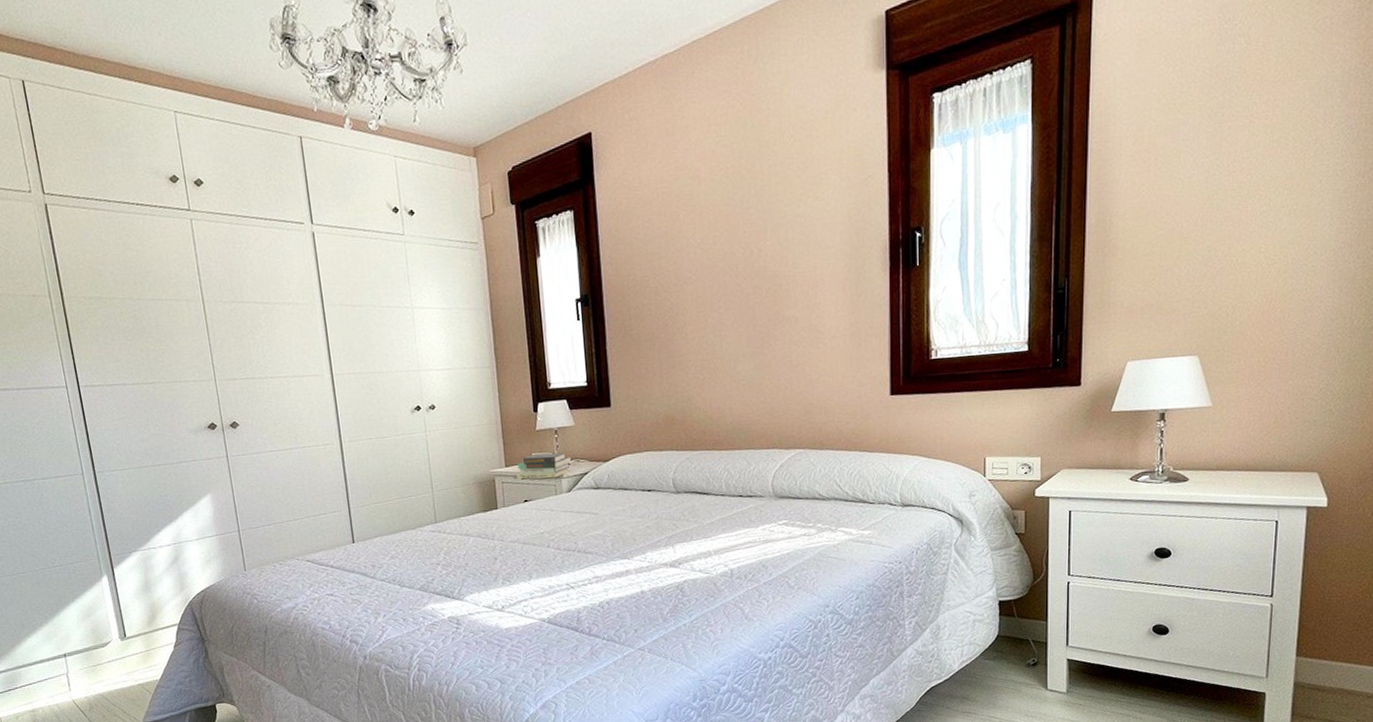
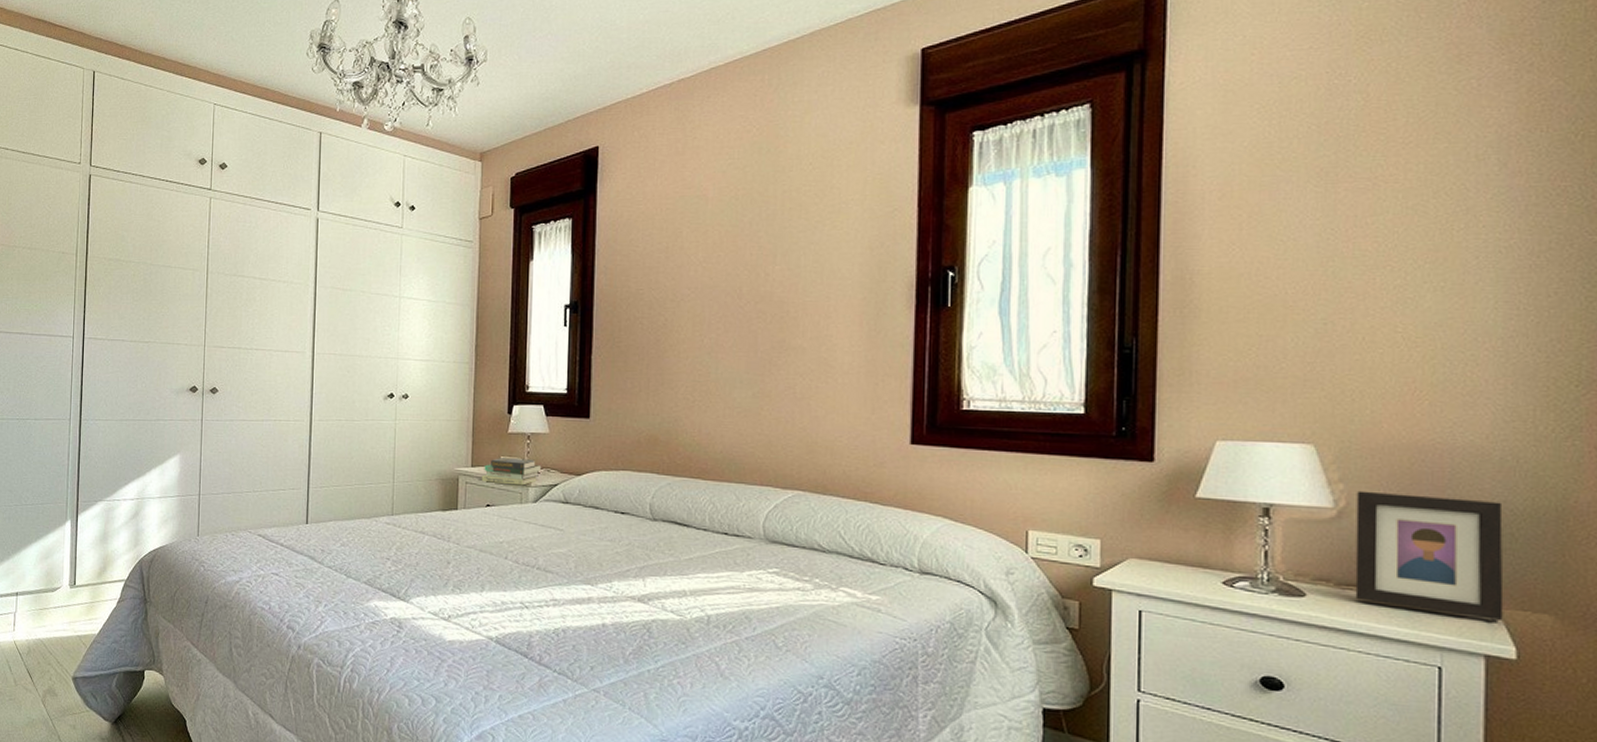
picture frame: none [1222,385,1326,480] -> present [1355,490,1504,622]

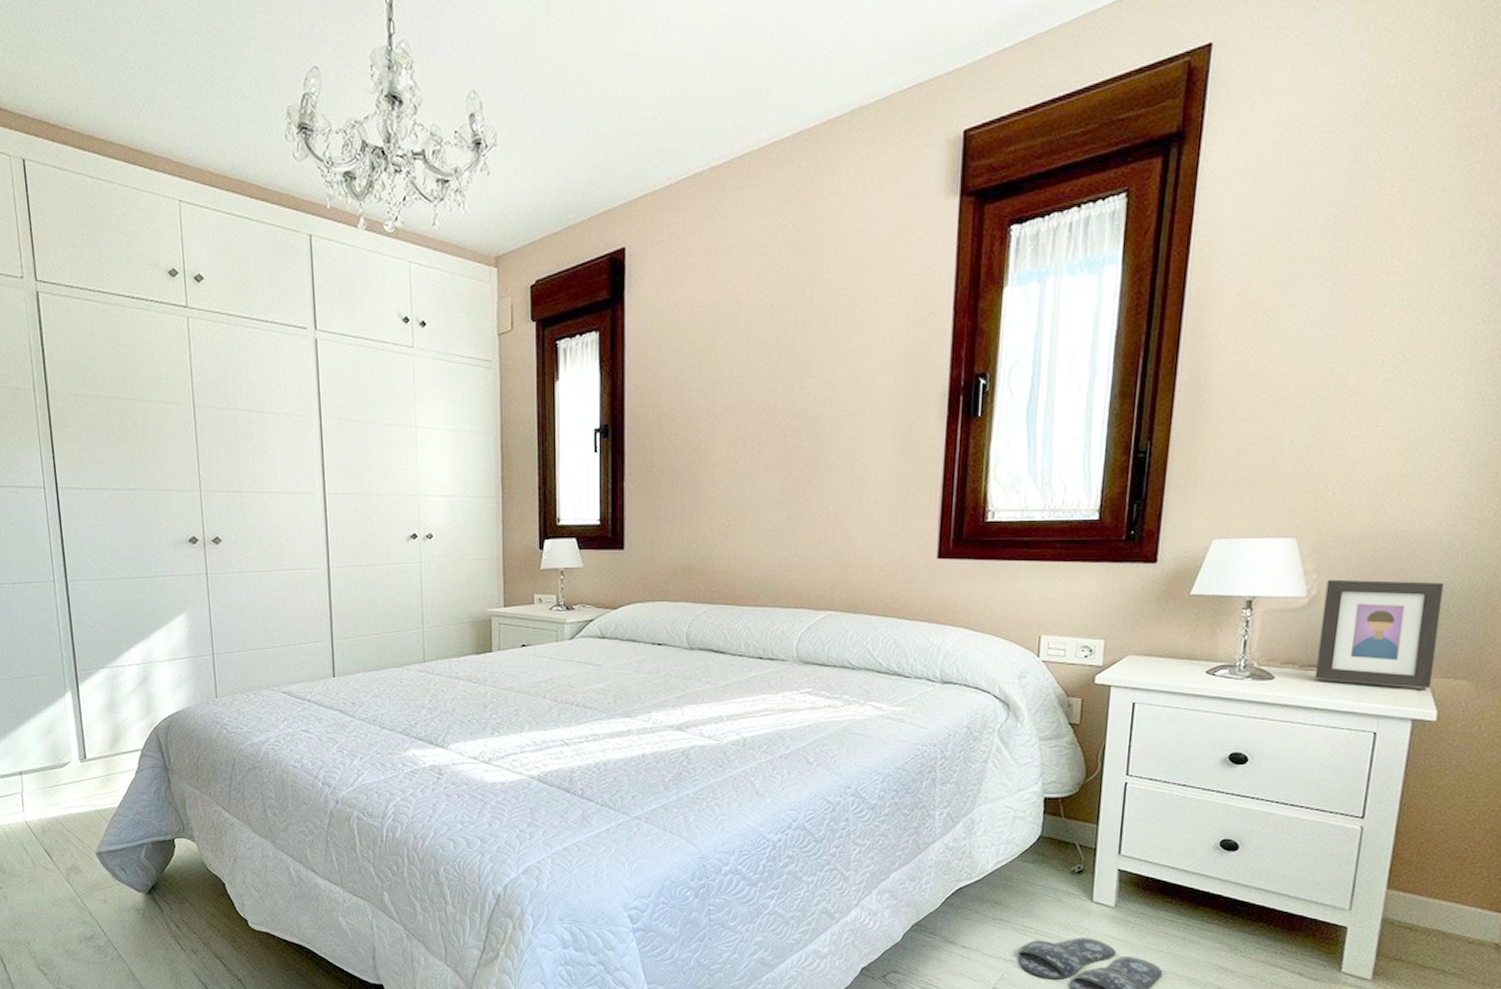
books: present [481,457,542,486] -> none [514,594,577,623]

